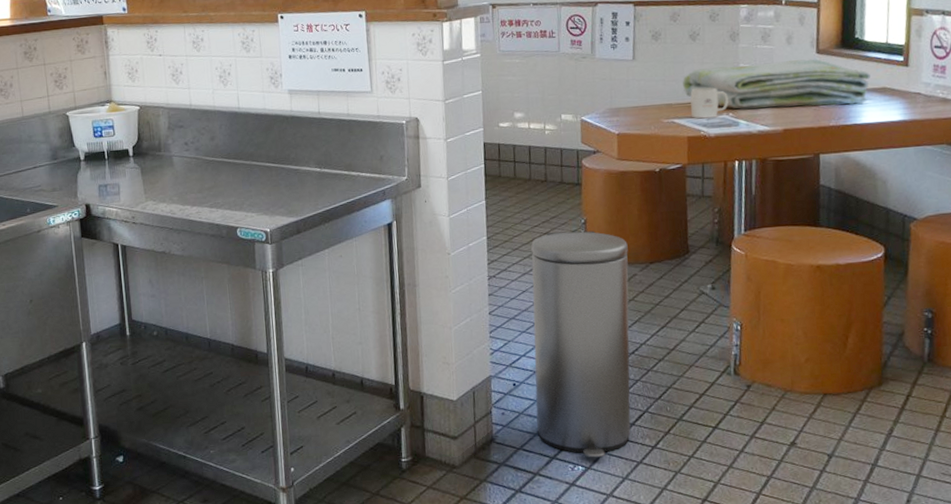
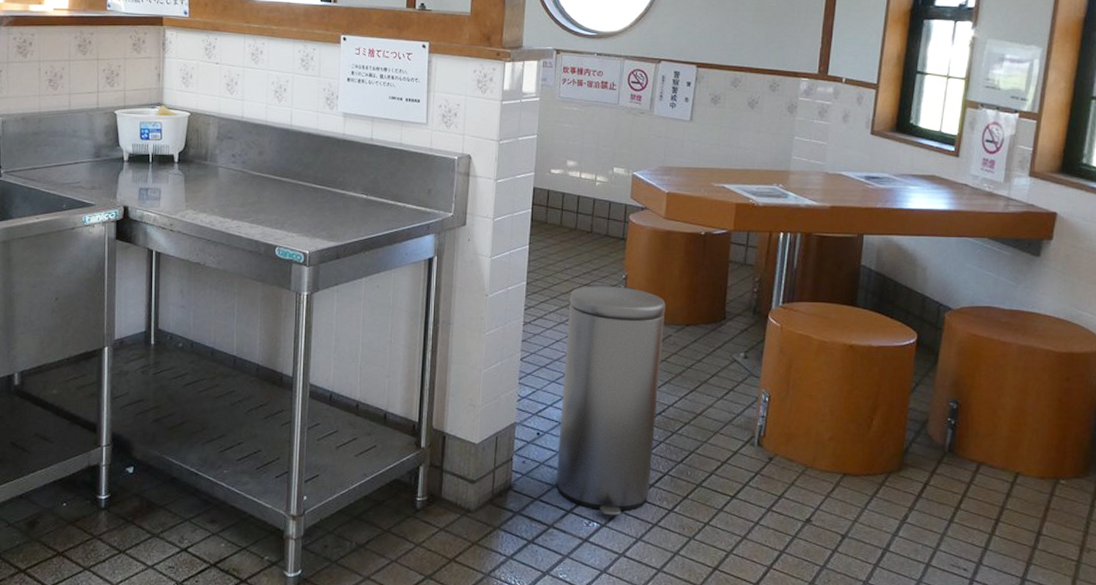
towel: present [682,59,870,109] -> none [736,137,921,189]
mug: present [690,87,729,119] -> none [741,155,780,187]

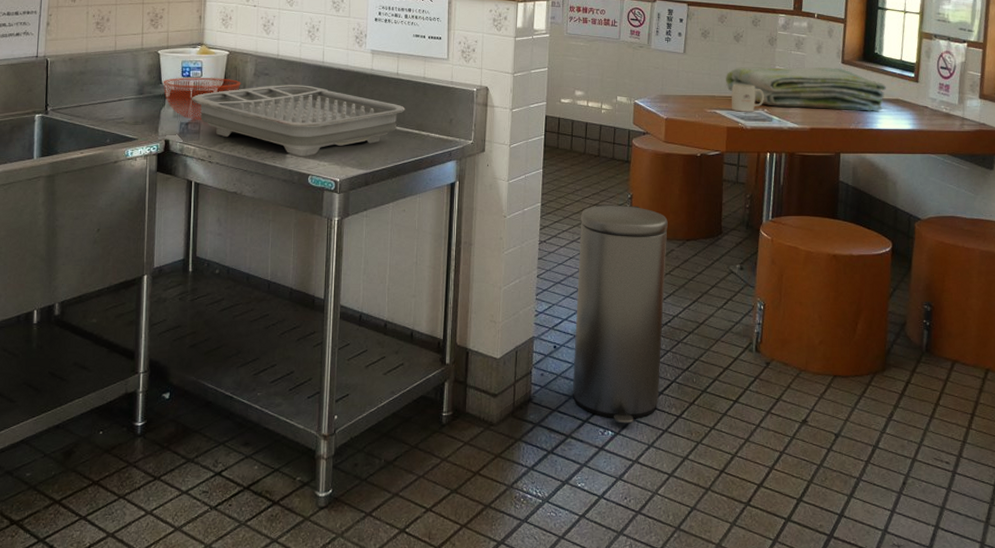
colander: none [120,140,203,187] -> present [163,78,241,121]
dish rack: none [150,149,380,227] -> present [191,85,405,157]
towel: none [736,137,921,189] -> present [725,67,886,111]
mug: none [741,155,780,187] -> present [731,83,764,112]

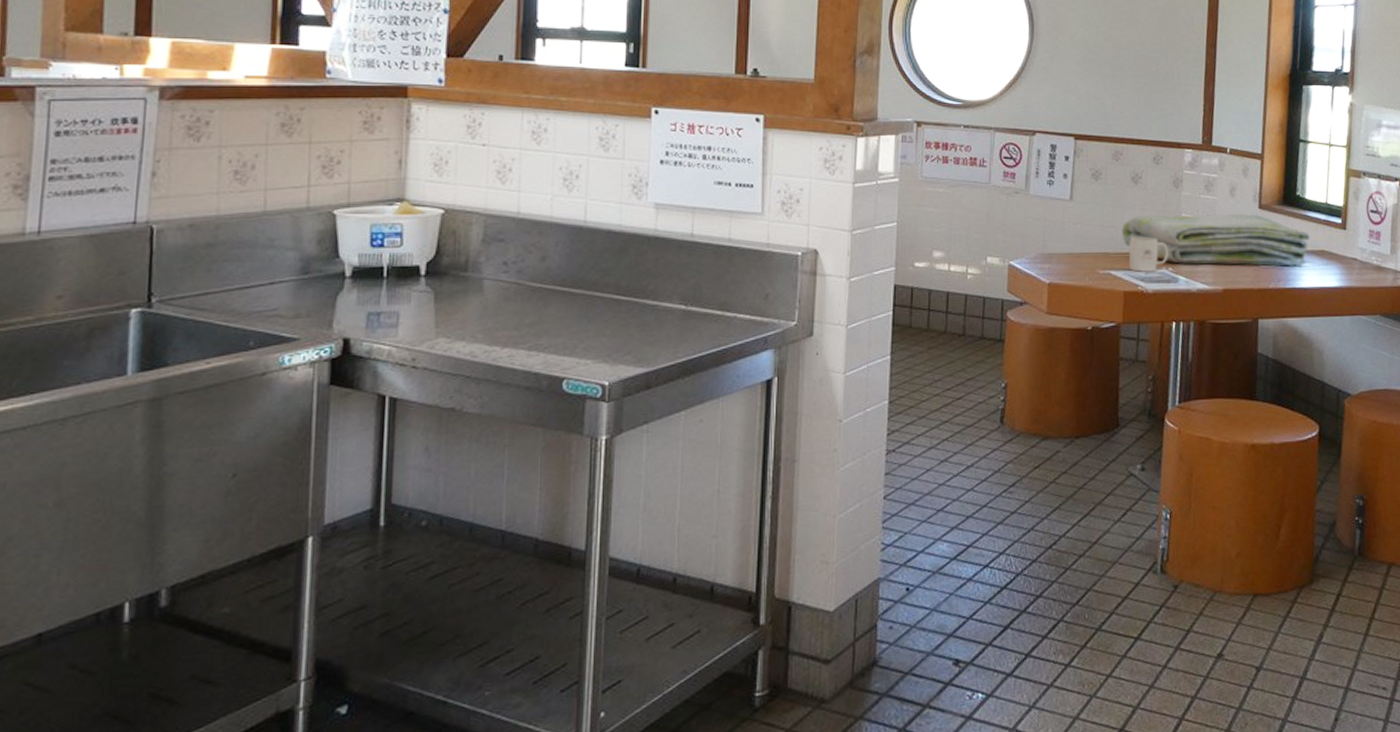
colander: present [163,78,241,121] -> none [340,247,462,309]
dish rack: present [191,85,405,157] -> none [385,253,703,354]
pedal bin: present [572,205,668,424] -> none [930,397,1052,682]

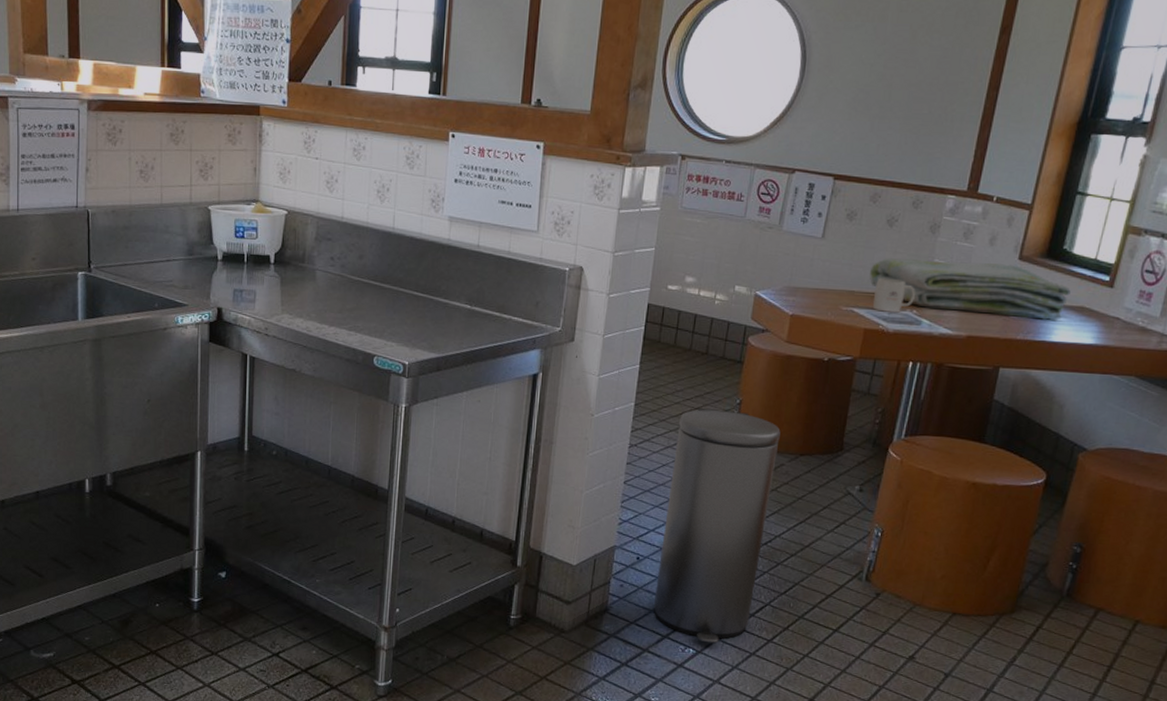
pedal bin: none [930,397,1052,682] -> present [653,408,781,644]

